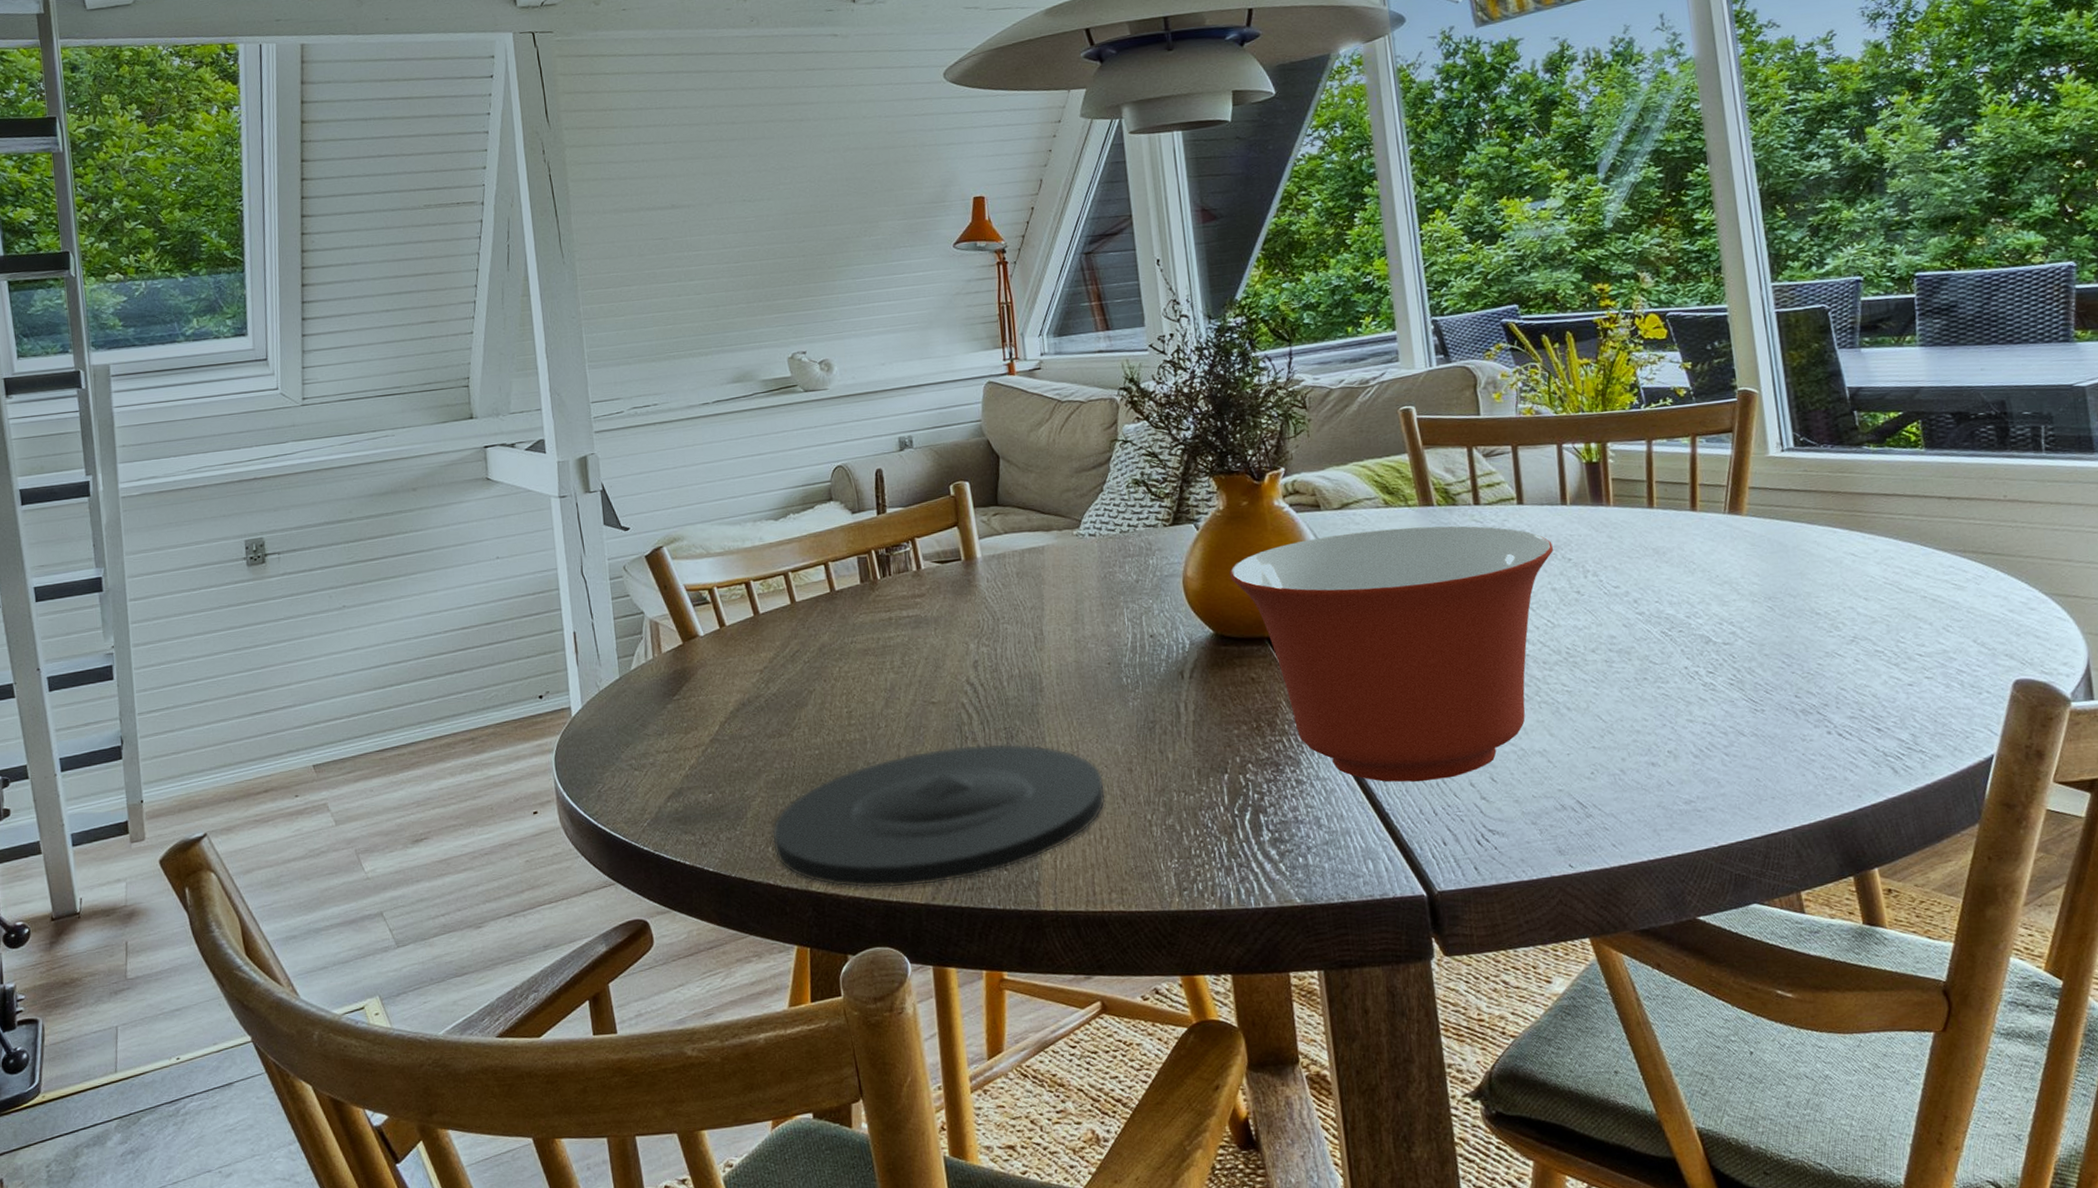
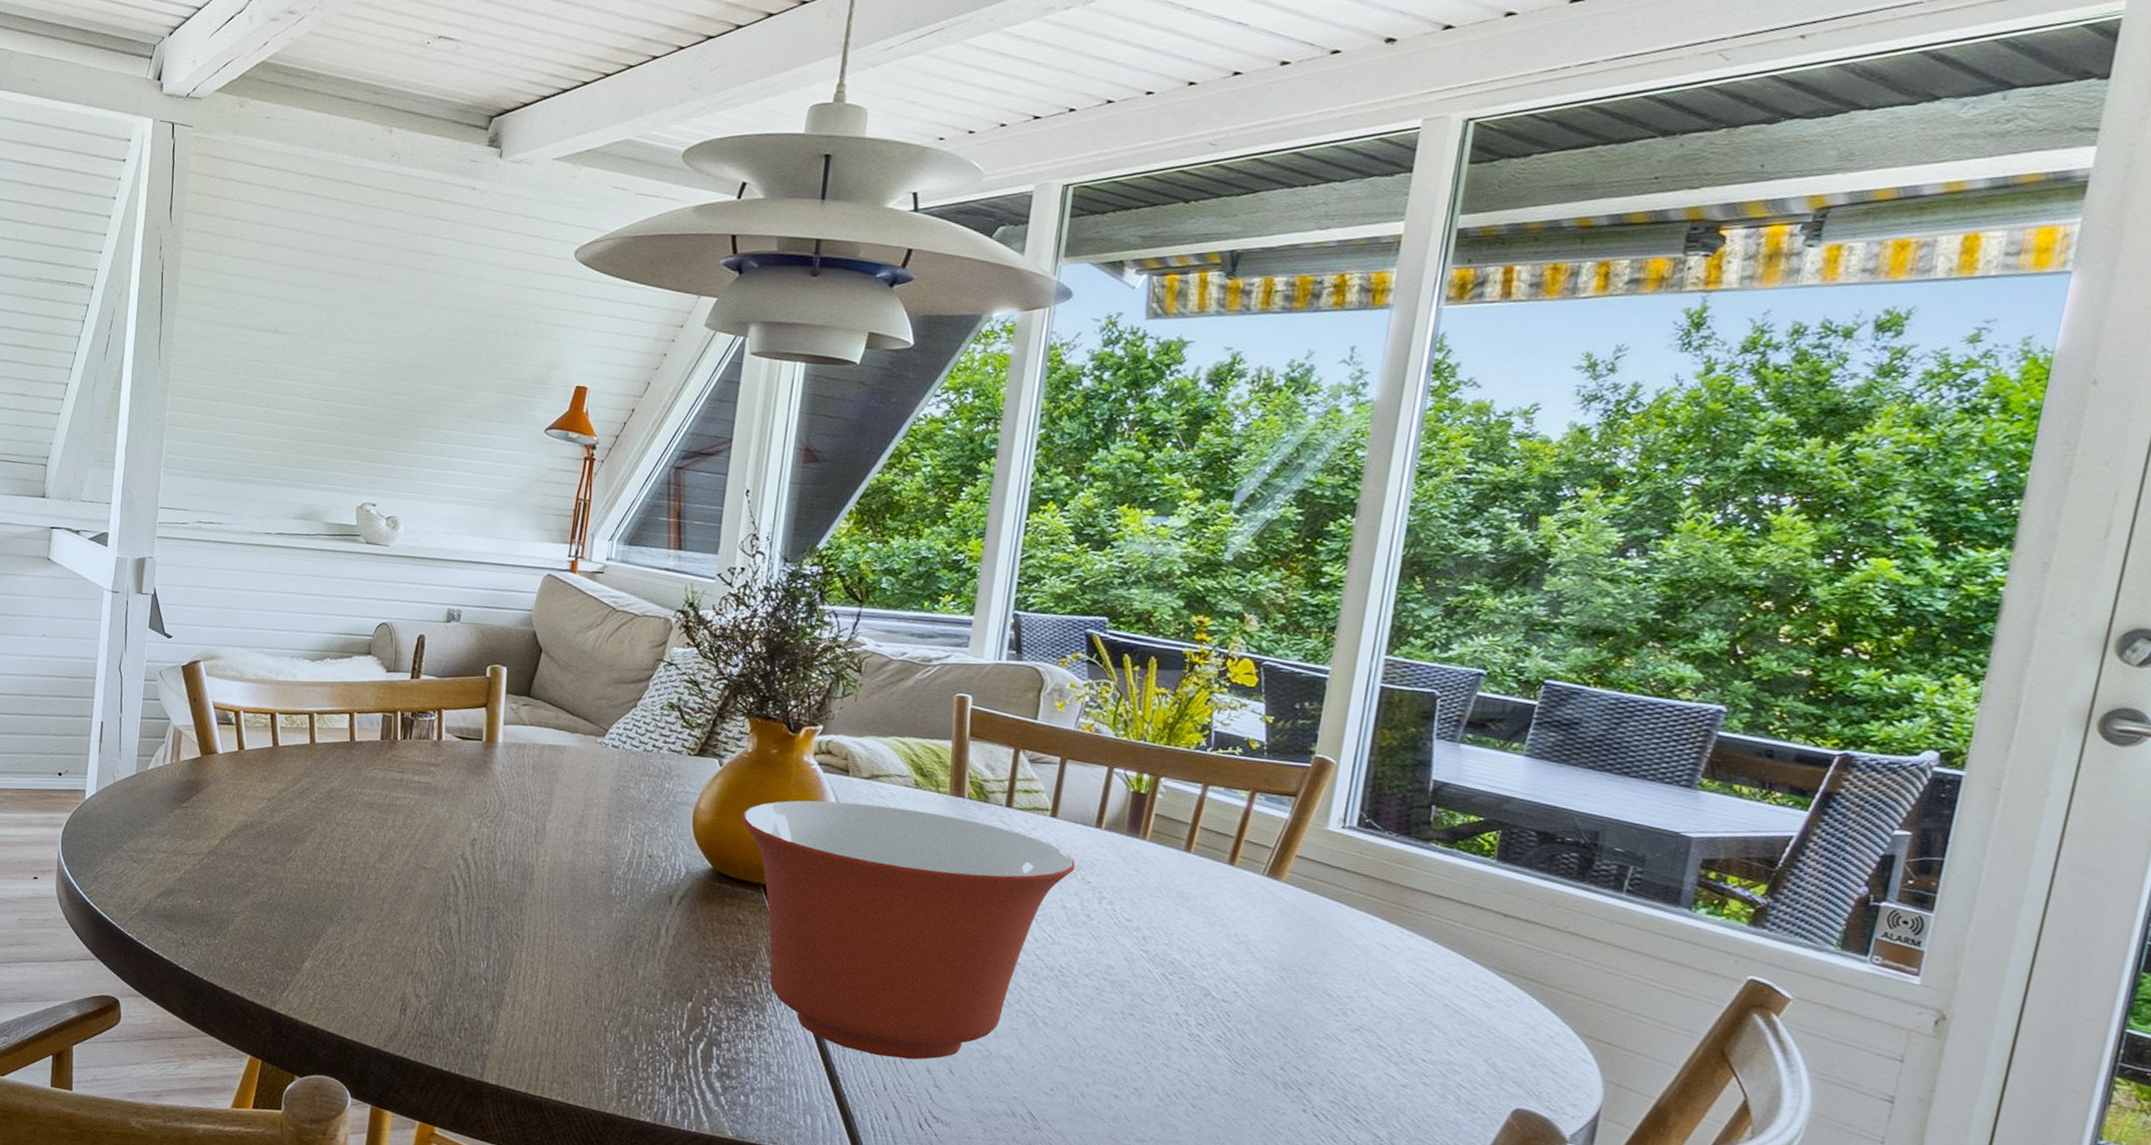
plate: present [772,743,1106,889] -> none [247,909,572,1036]

